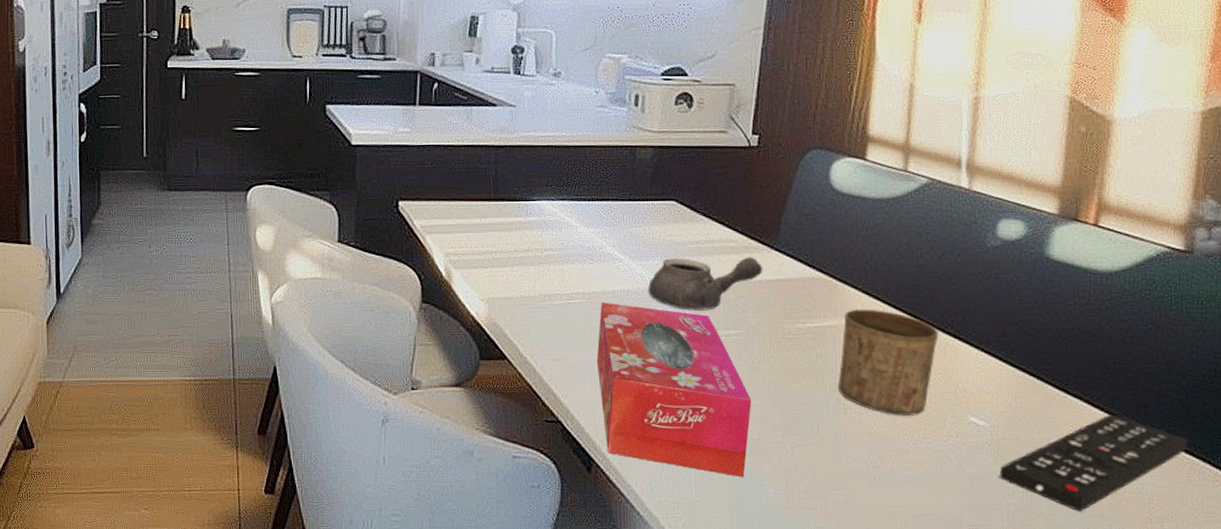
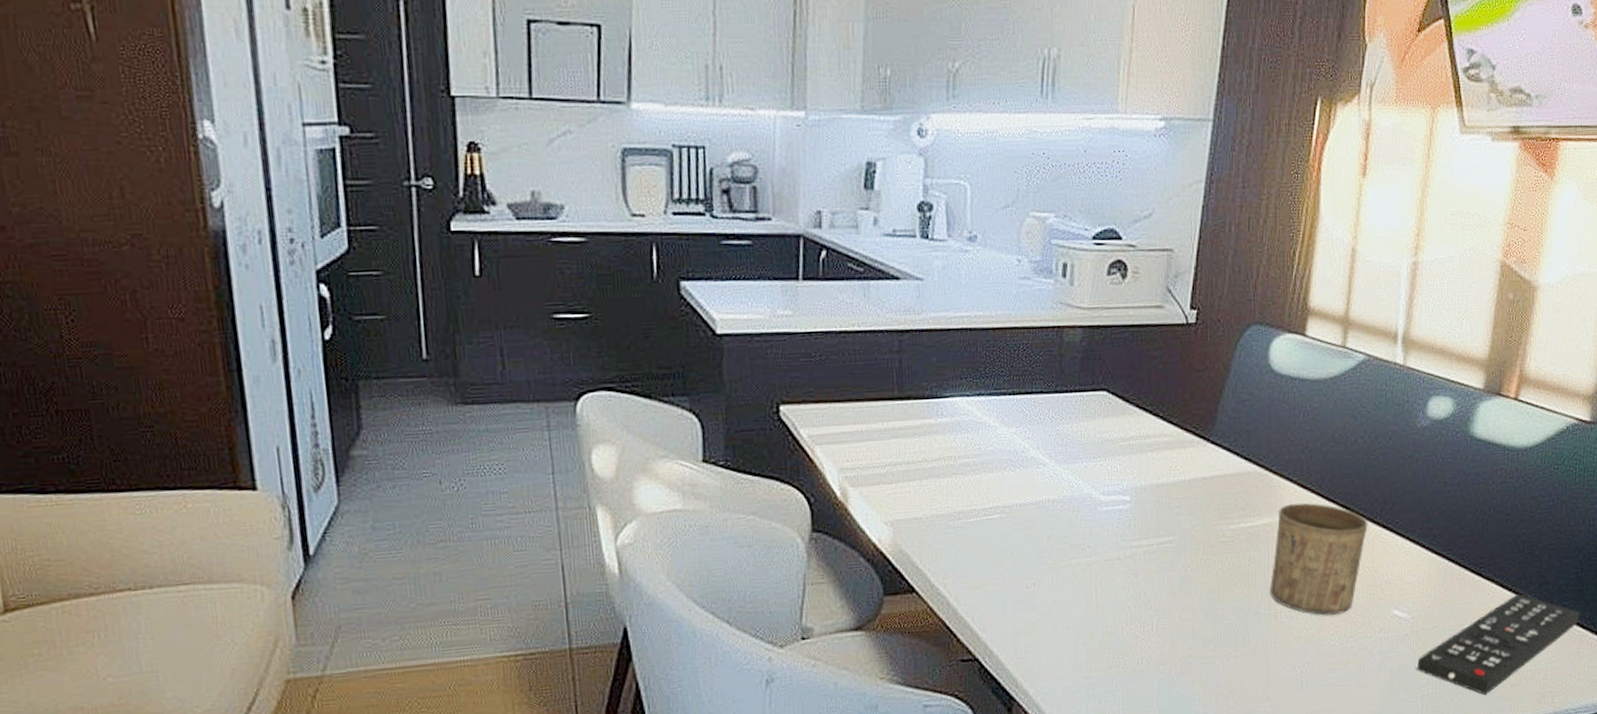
tissue box: present [596,302,752,478] -> none [1018,515,1184,700]
teapot: present [647,257,763,311] -> none [1075,452,1198,519]

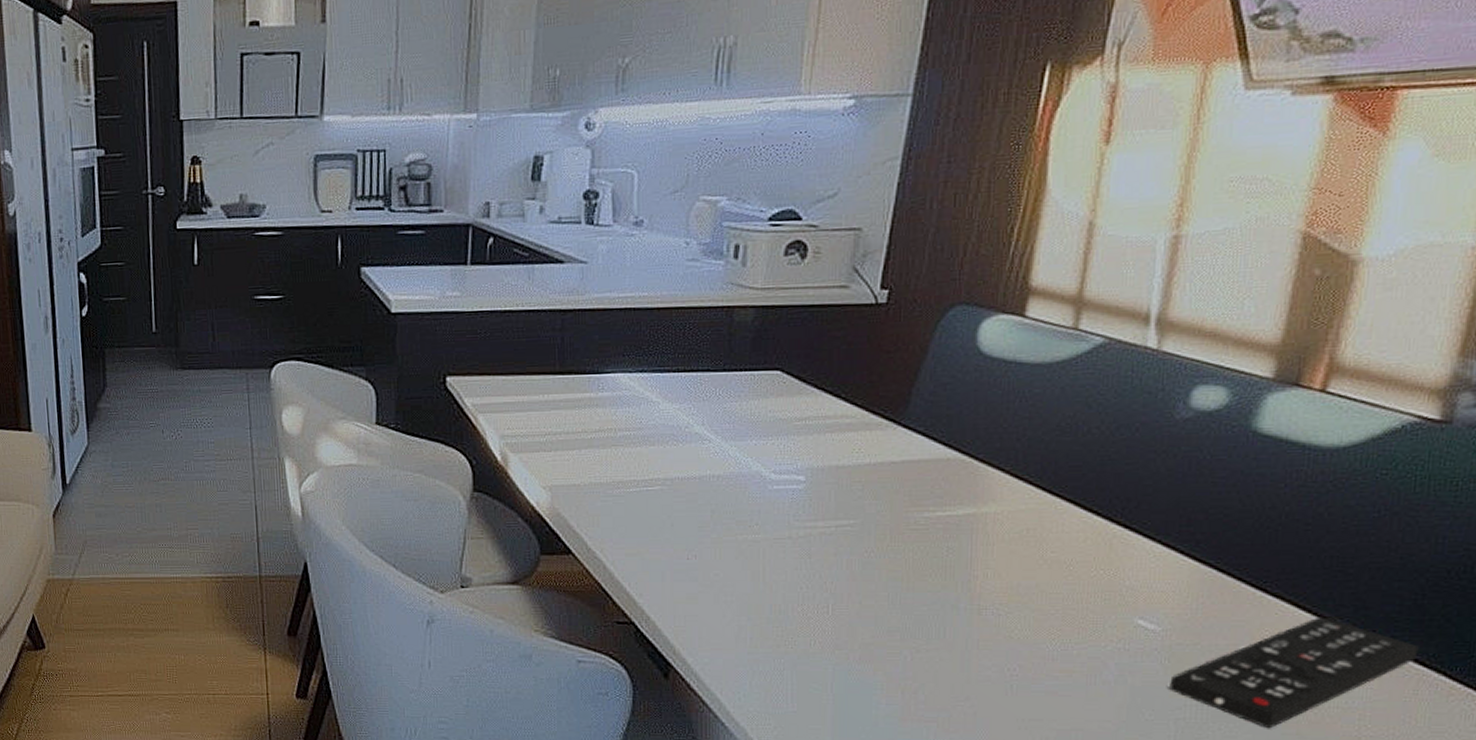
cup: present [1270,502,1368,616] -> none [973,494,1104,617]

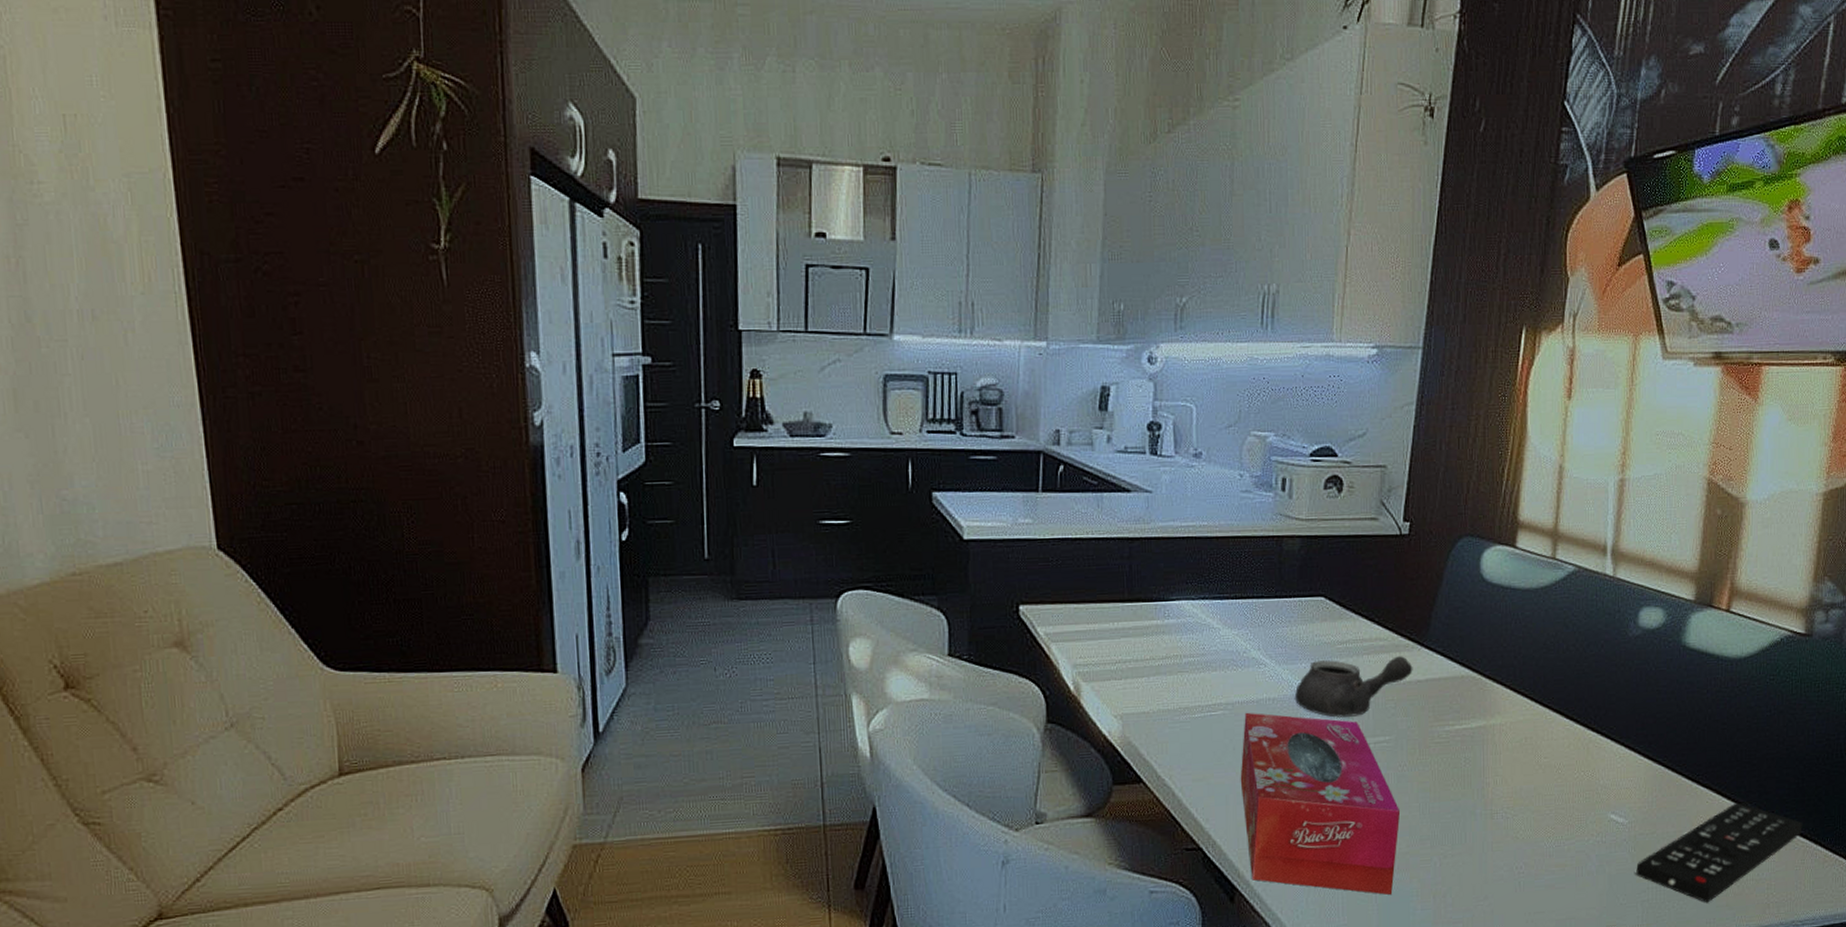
tissue box: none [678,488,865,687] -> present [1240,712,1401,896]
teapot: none [742,435,886,498] -> present [1294,656,1413,718]

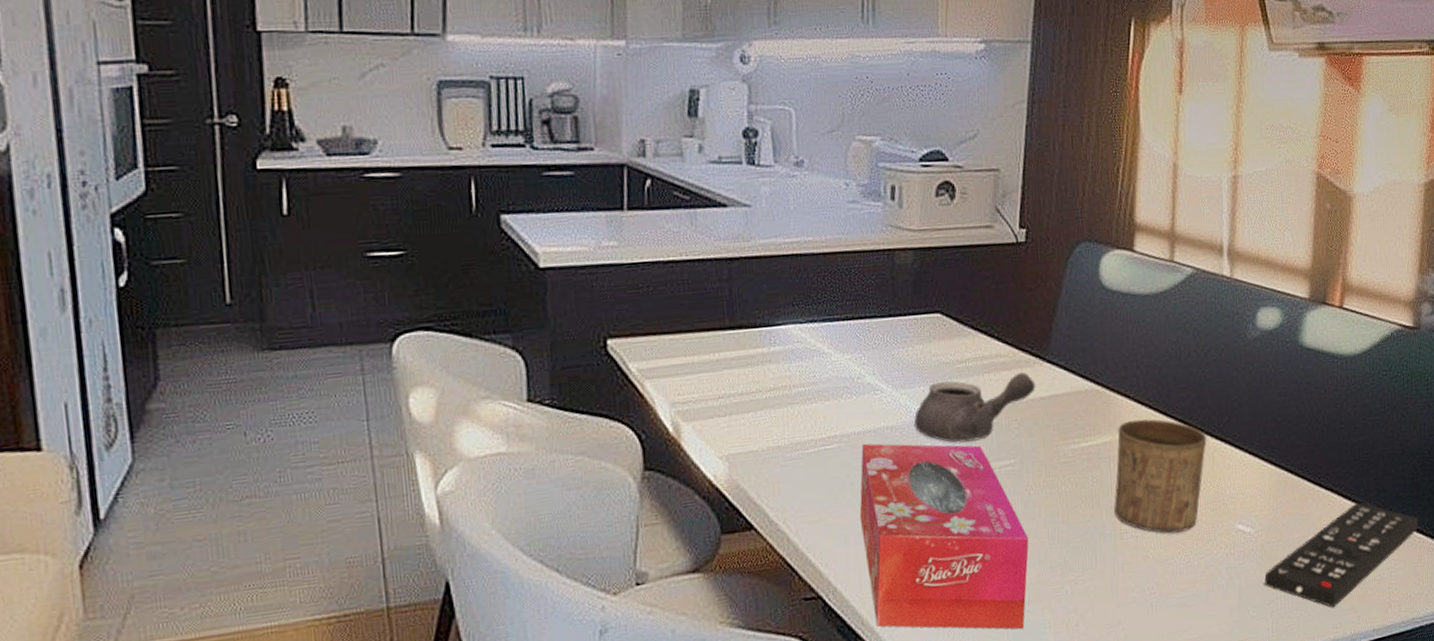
cup: none [1486,707,1582,818] -> present [1114,419,1207,534]

